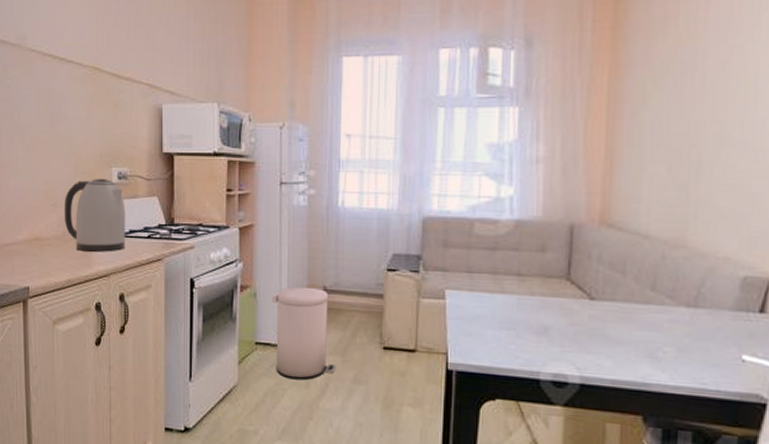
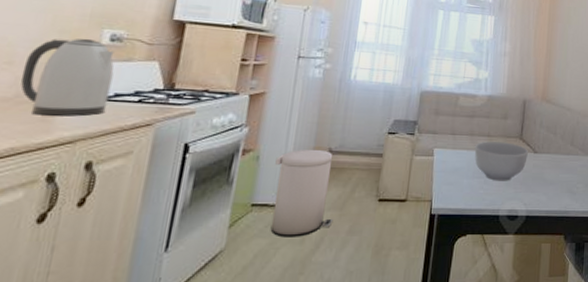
bowl: none [499,282,582,336] -> present [474,141,529,181]

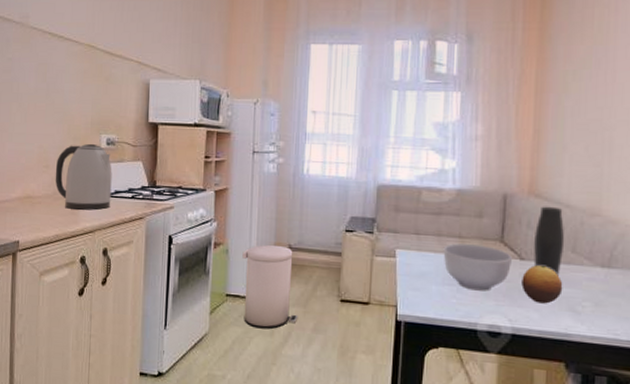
fruit: none [534,157,564,188] -> present [521,265,563,304]
vase: none [544,109,566,165] -> present [533,206,565,276]

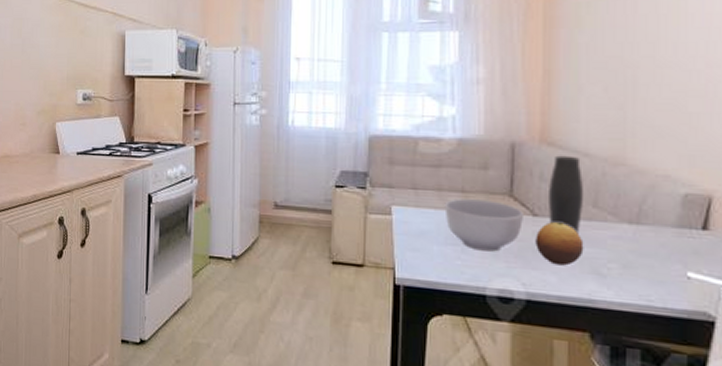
kettle: present [55,143,112,210] -> none [32,99,89,169]
pedal bin: present [242,244,299,329] -> none [225,202,287,294]

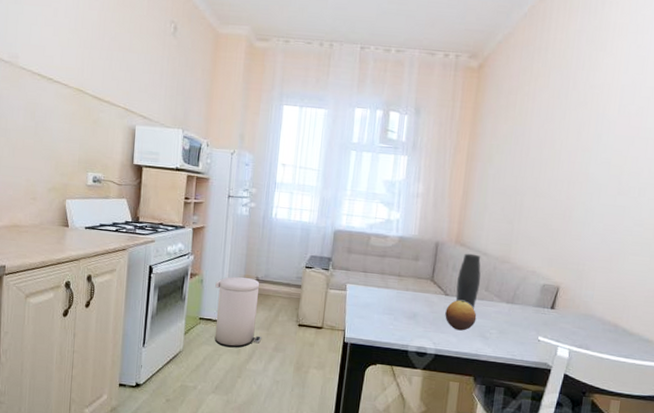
pedal bin: none [225,202,287,294] -> present [214,276,262,348]
bowl: present [444,198,525,252] -> none [385,280,440,320]

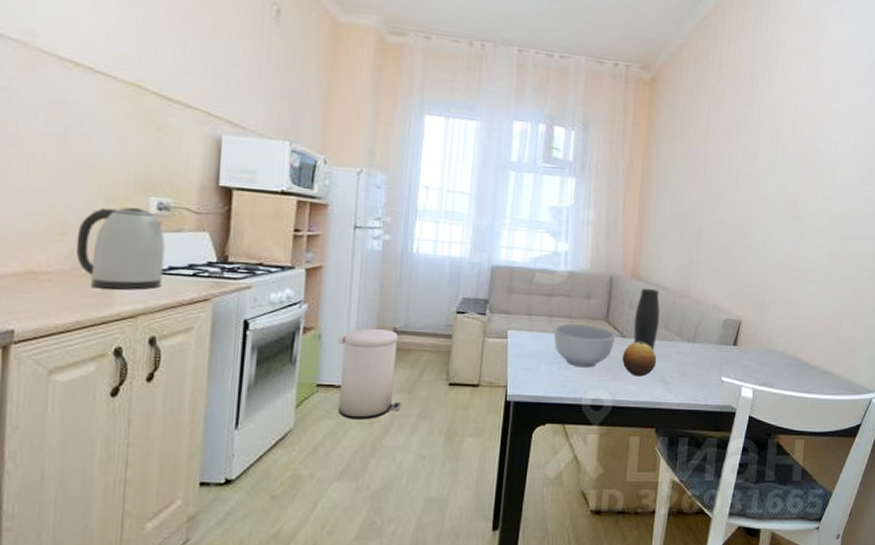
kettle: none [42,179,98,241] -> present [75,206,166,290]
bowl: none [385,280,440,320] -> present [553,323,616,368]

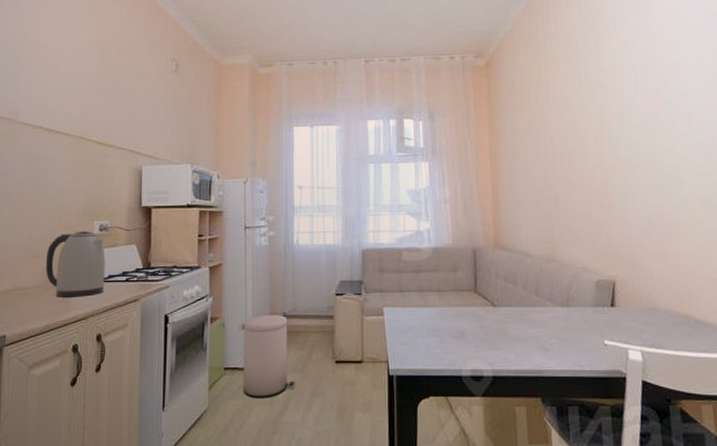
bowl: present [553,323,616,368] -> none [425,296,487,339]
fruit: present [622,342,657,377] -> none [496,310,532,345]
vase: present [633,288,660,351] -> none [503,256,529,318]

